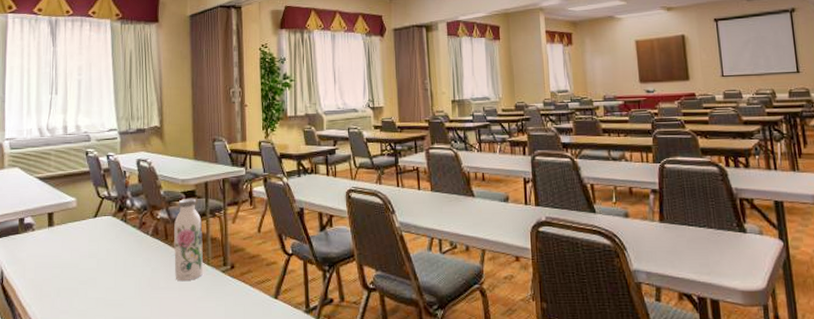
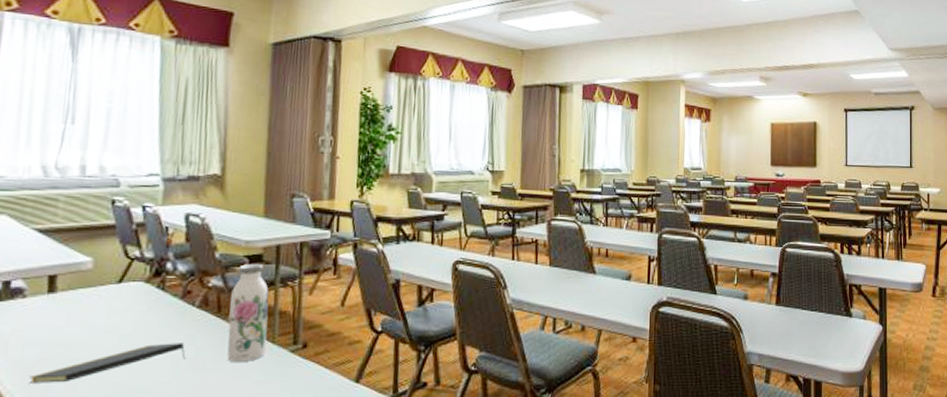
notepad: none [40,265,145,298] -> present [28,343,186,383]

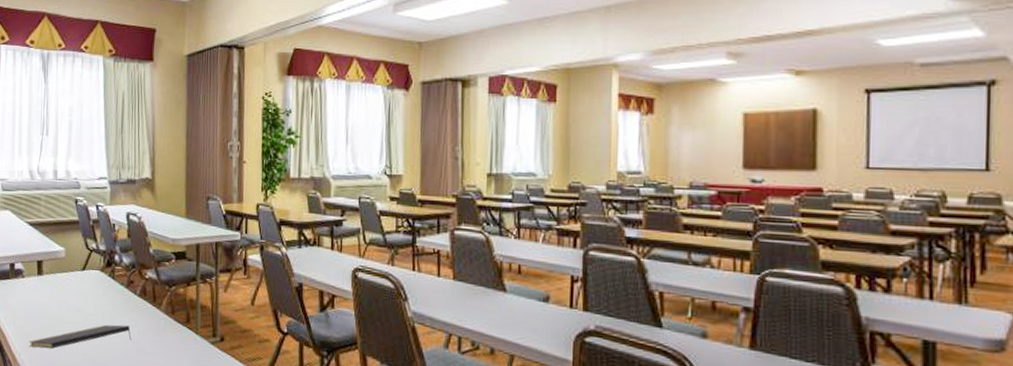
water bottle: present [227,263,269,363] -> none [161,259,192,349]

